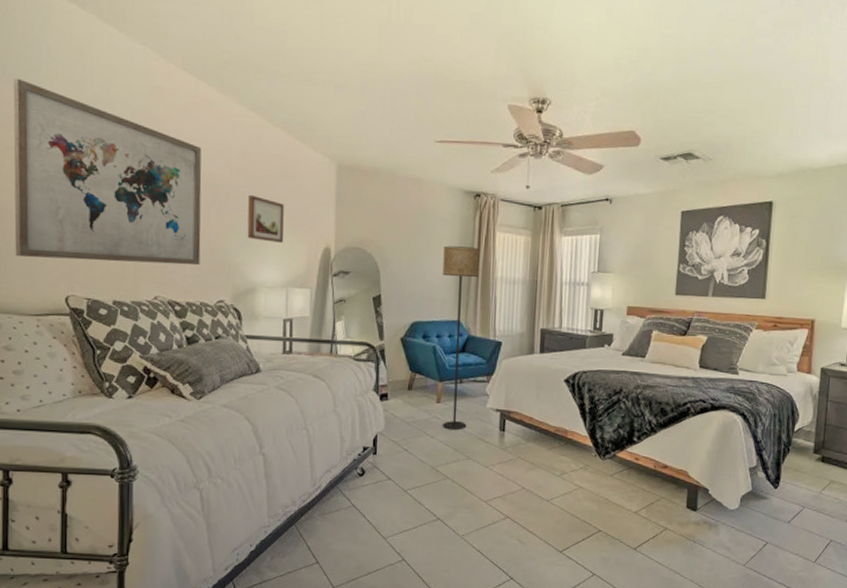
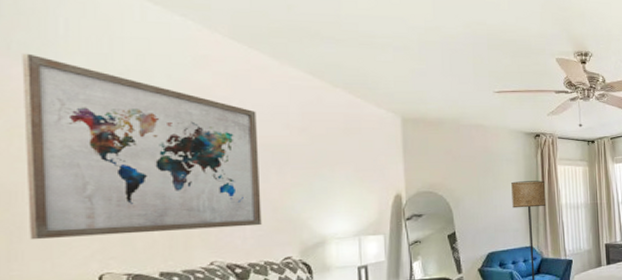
wall art: present [247,194,284,243] -> none [311,152,353,195]

